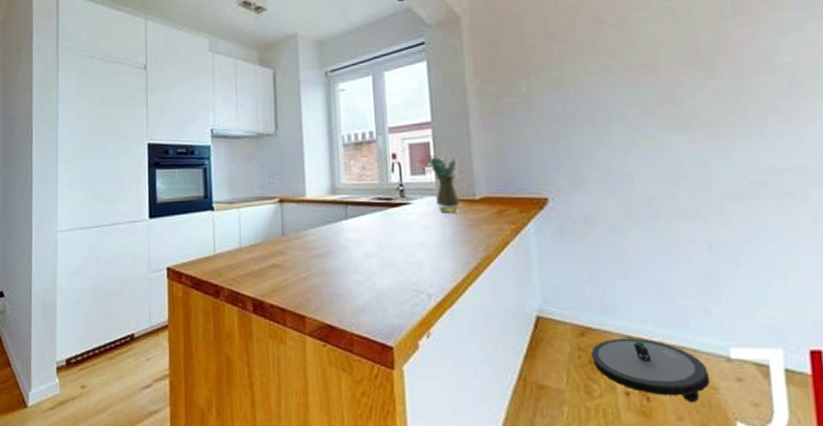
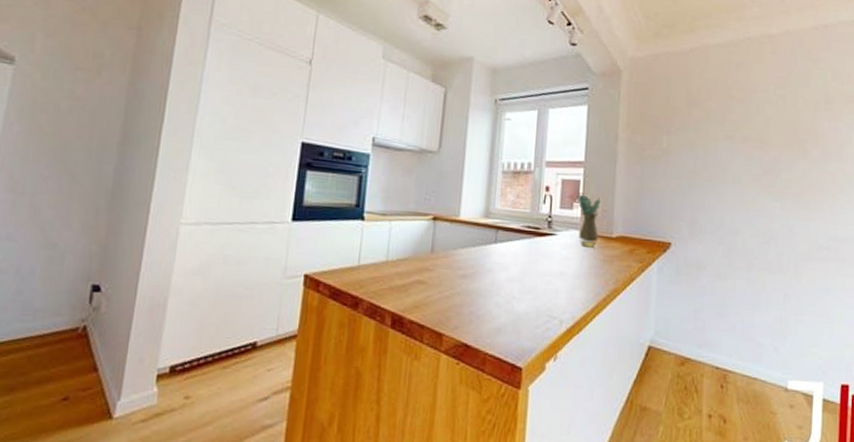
robot vacuum: present [591,338,711,403] -> none [687,368,772,425]

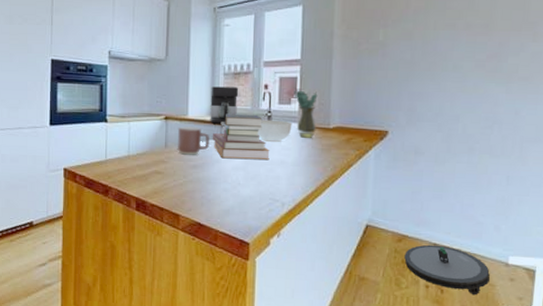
mug: none [445,228,483,263] -> present [177,126,209,155]
coffee maker: none [484,185,518,228] -> present [210,86,239,124]
books: none [485,216,549,270] -> present [212,113,270,160]
bowl: none [536,225,574,252] -> present [257,119,292,143]
robot vacuum: none [687,368,772,425] -> present [404,244,491,296]

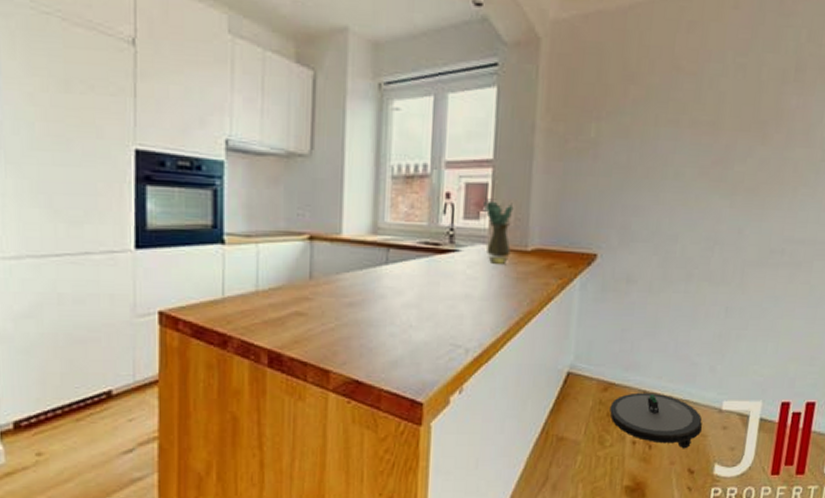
mug: present [177,126,209,155] -> none [326,249,371,289]
coffee maker: present [210,86,239,124] -> none [372,194,412,246]
books: present [212,113,270,160] -> none [374,231,452,294]
bowl: present [257,119,292,143] -> none [435,239,481,271]

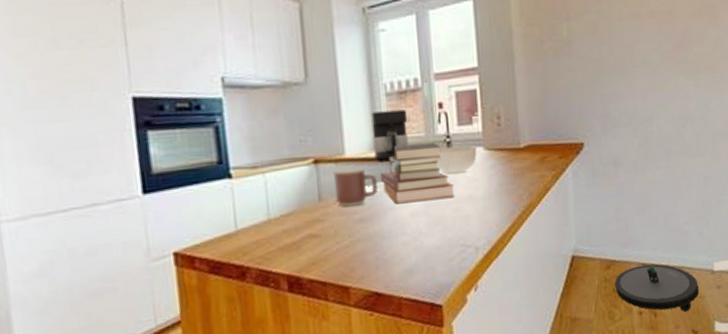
mug: none [326,249,371,289] -> present [332,167,378,207]
coffee maker: none [372,194,412,246] -> present [371,110,408,161]
books: none [374,231,452,294] -> present [379,142,455,204]
bowl: none [435,239,481,271] -> present [436,145,477,175]
vase: present [483,197,514,266] -> none [474,102,505,165]

